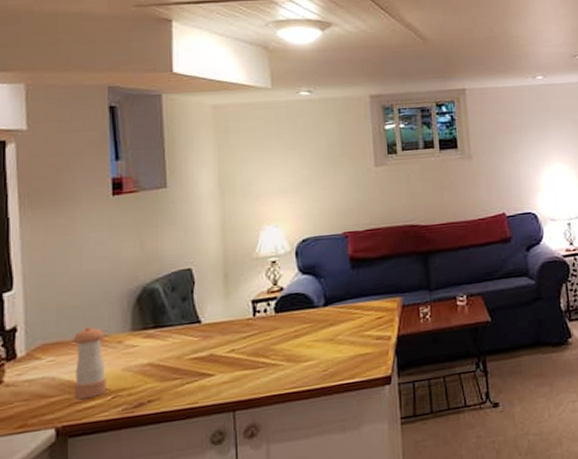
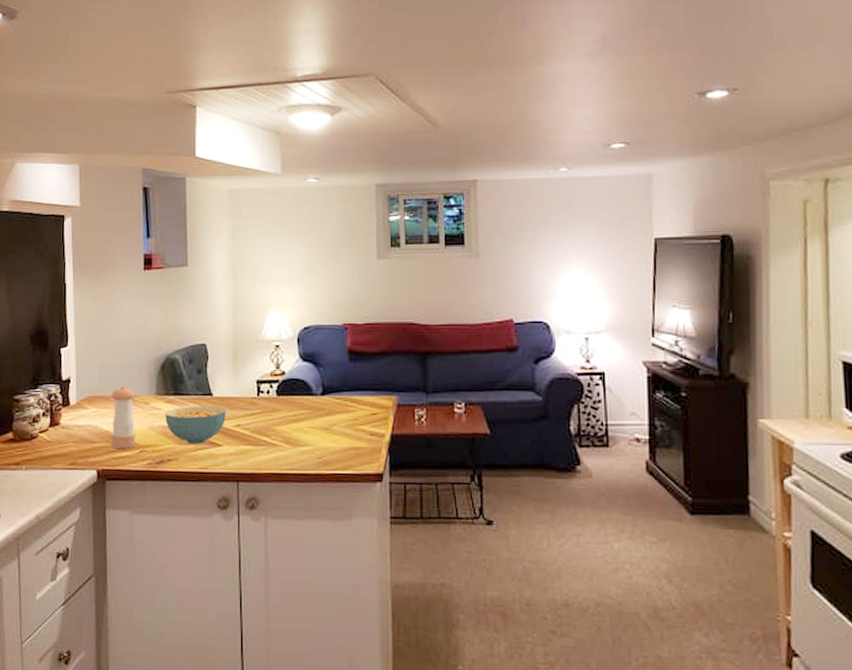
cereal bowl: none [144,333,218,380] -> present [165,406,226,445]

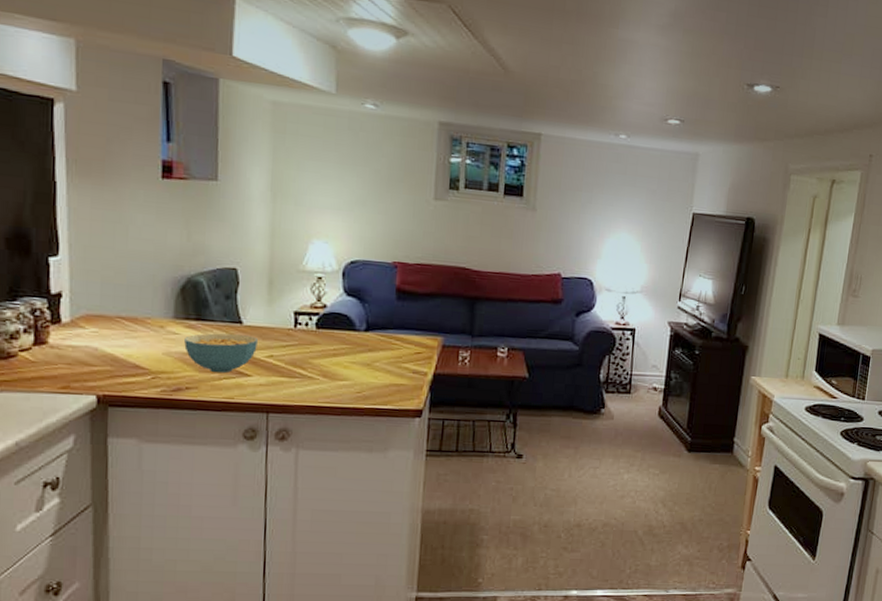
pepper shaker: present [111,386,136,448] -> none [115,306,148,374]

